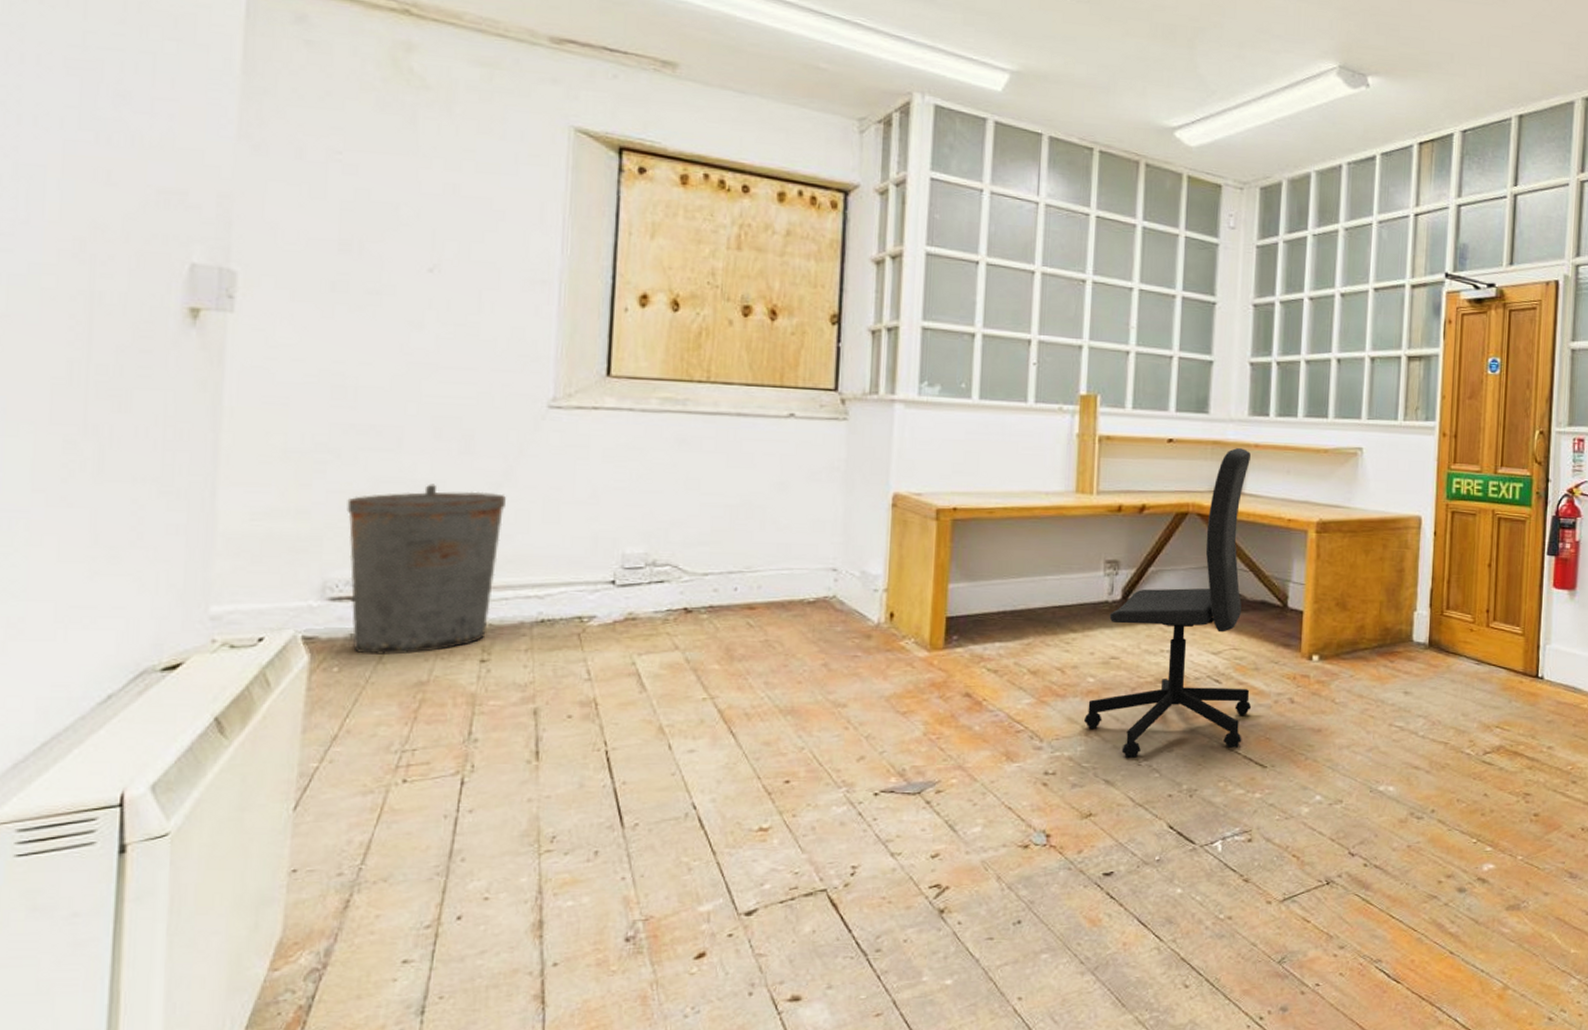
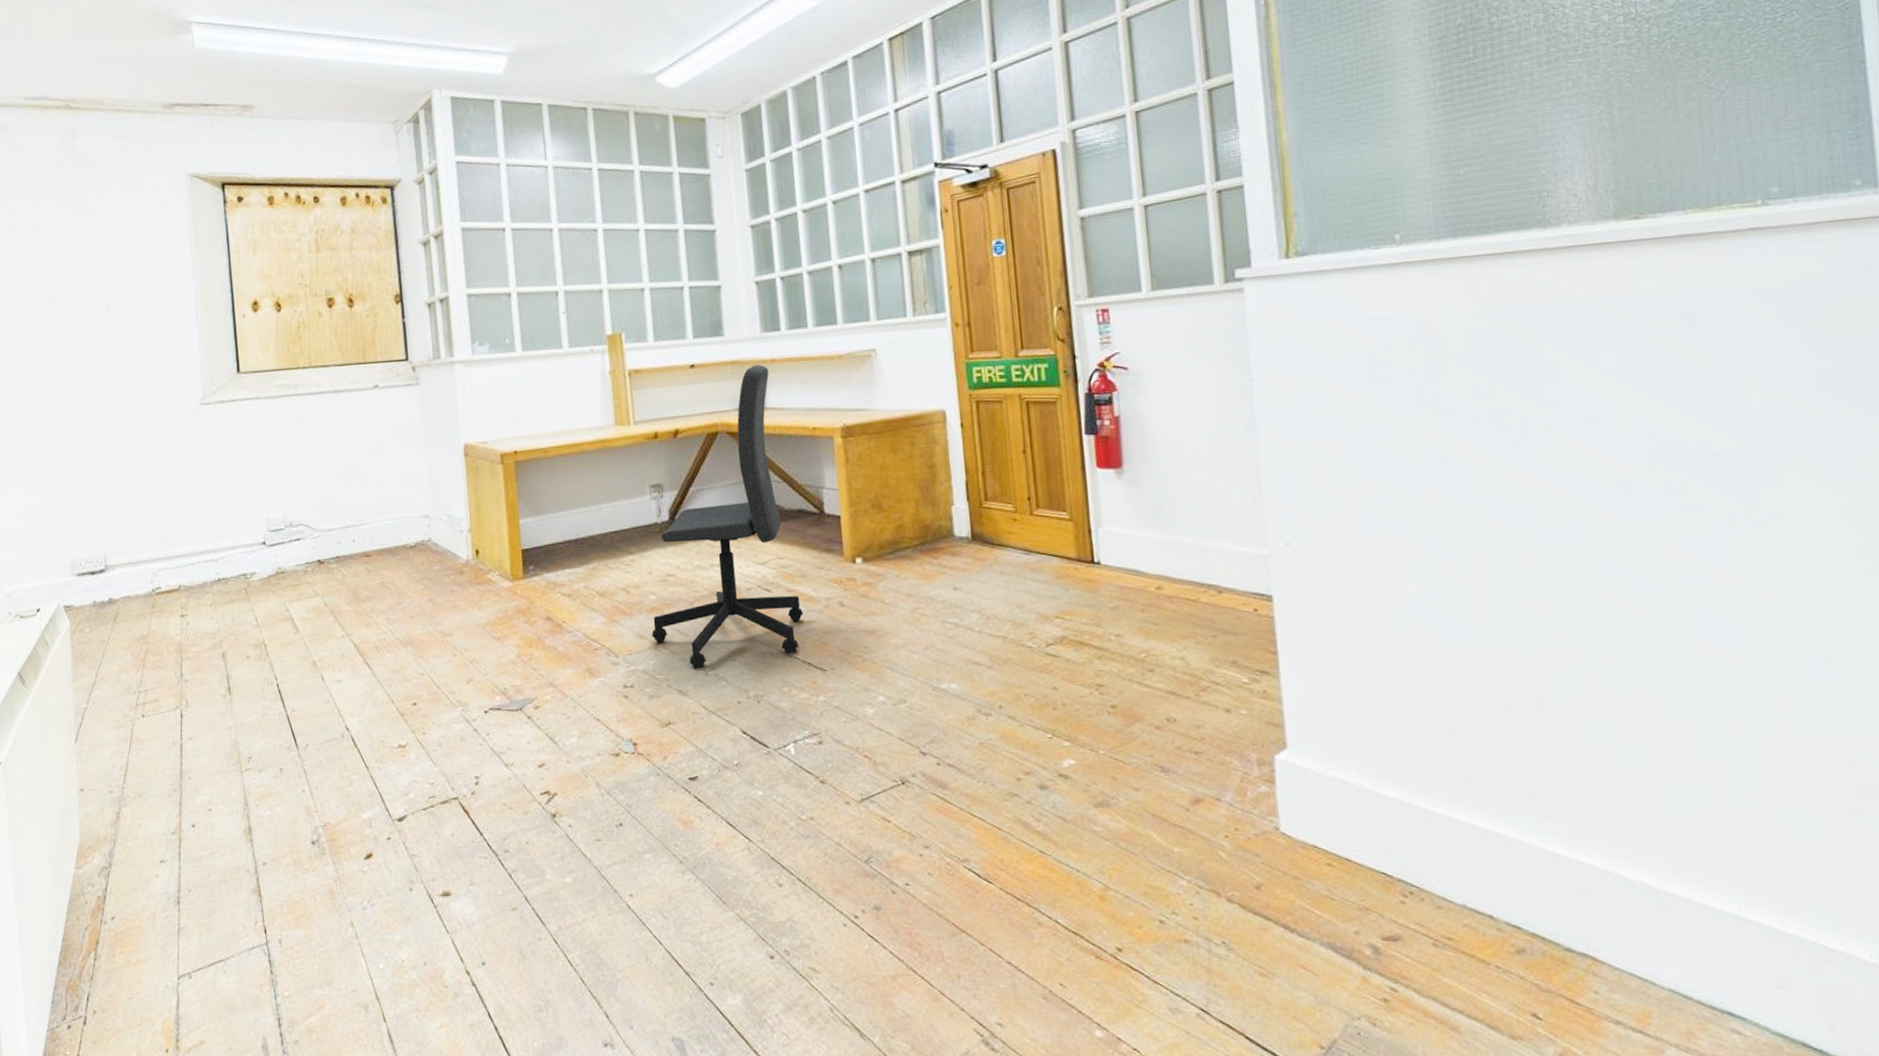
trash can: present [347,484,506,655] -> none [78,476,183,617]

